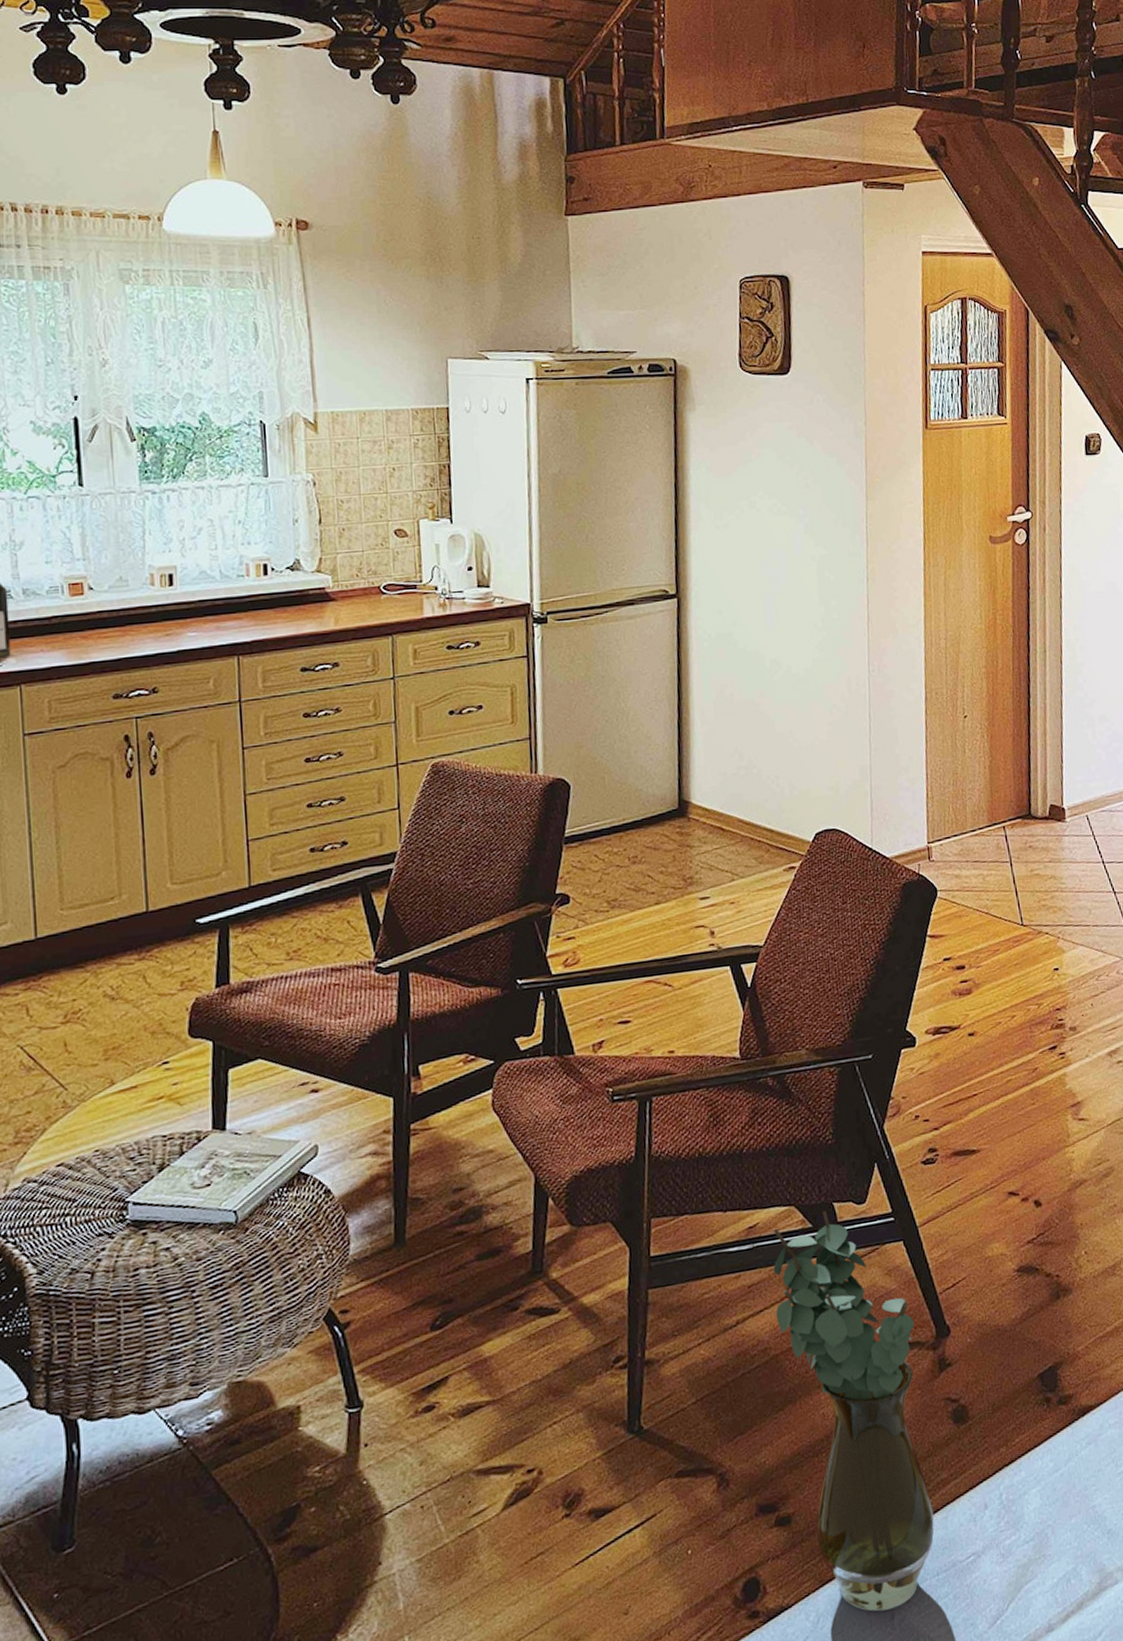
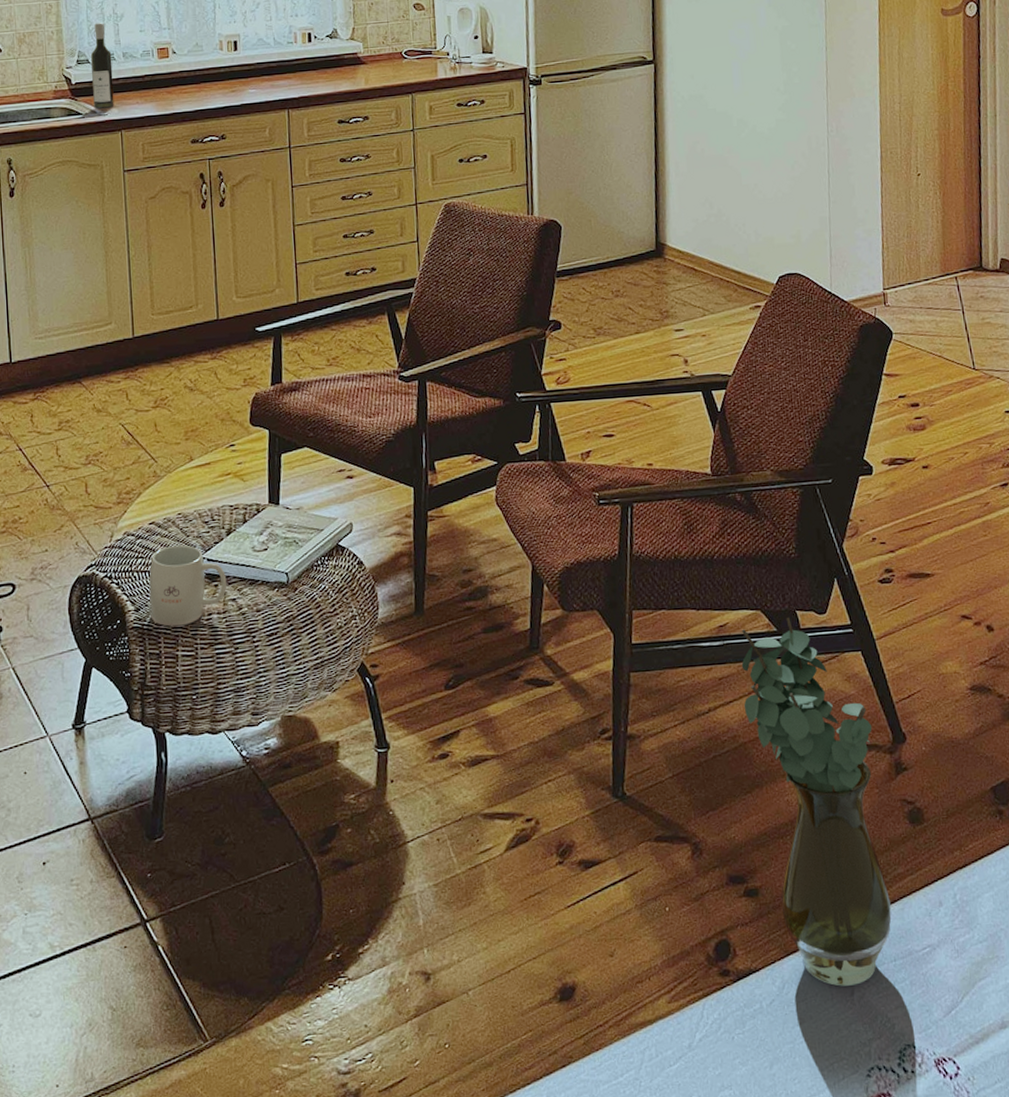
mug: none [56,1187,159,1290] -> present [149,545,227,627]

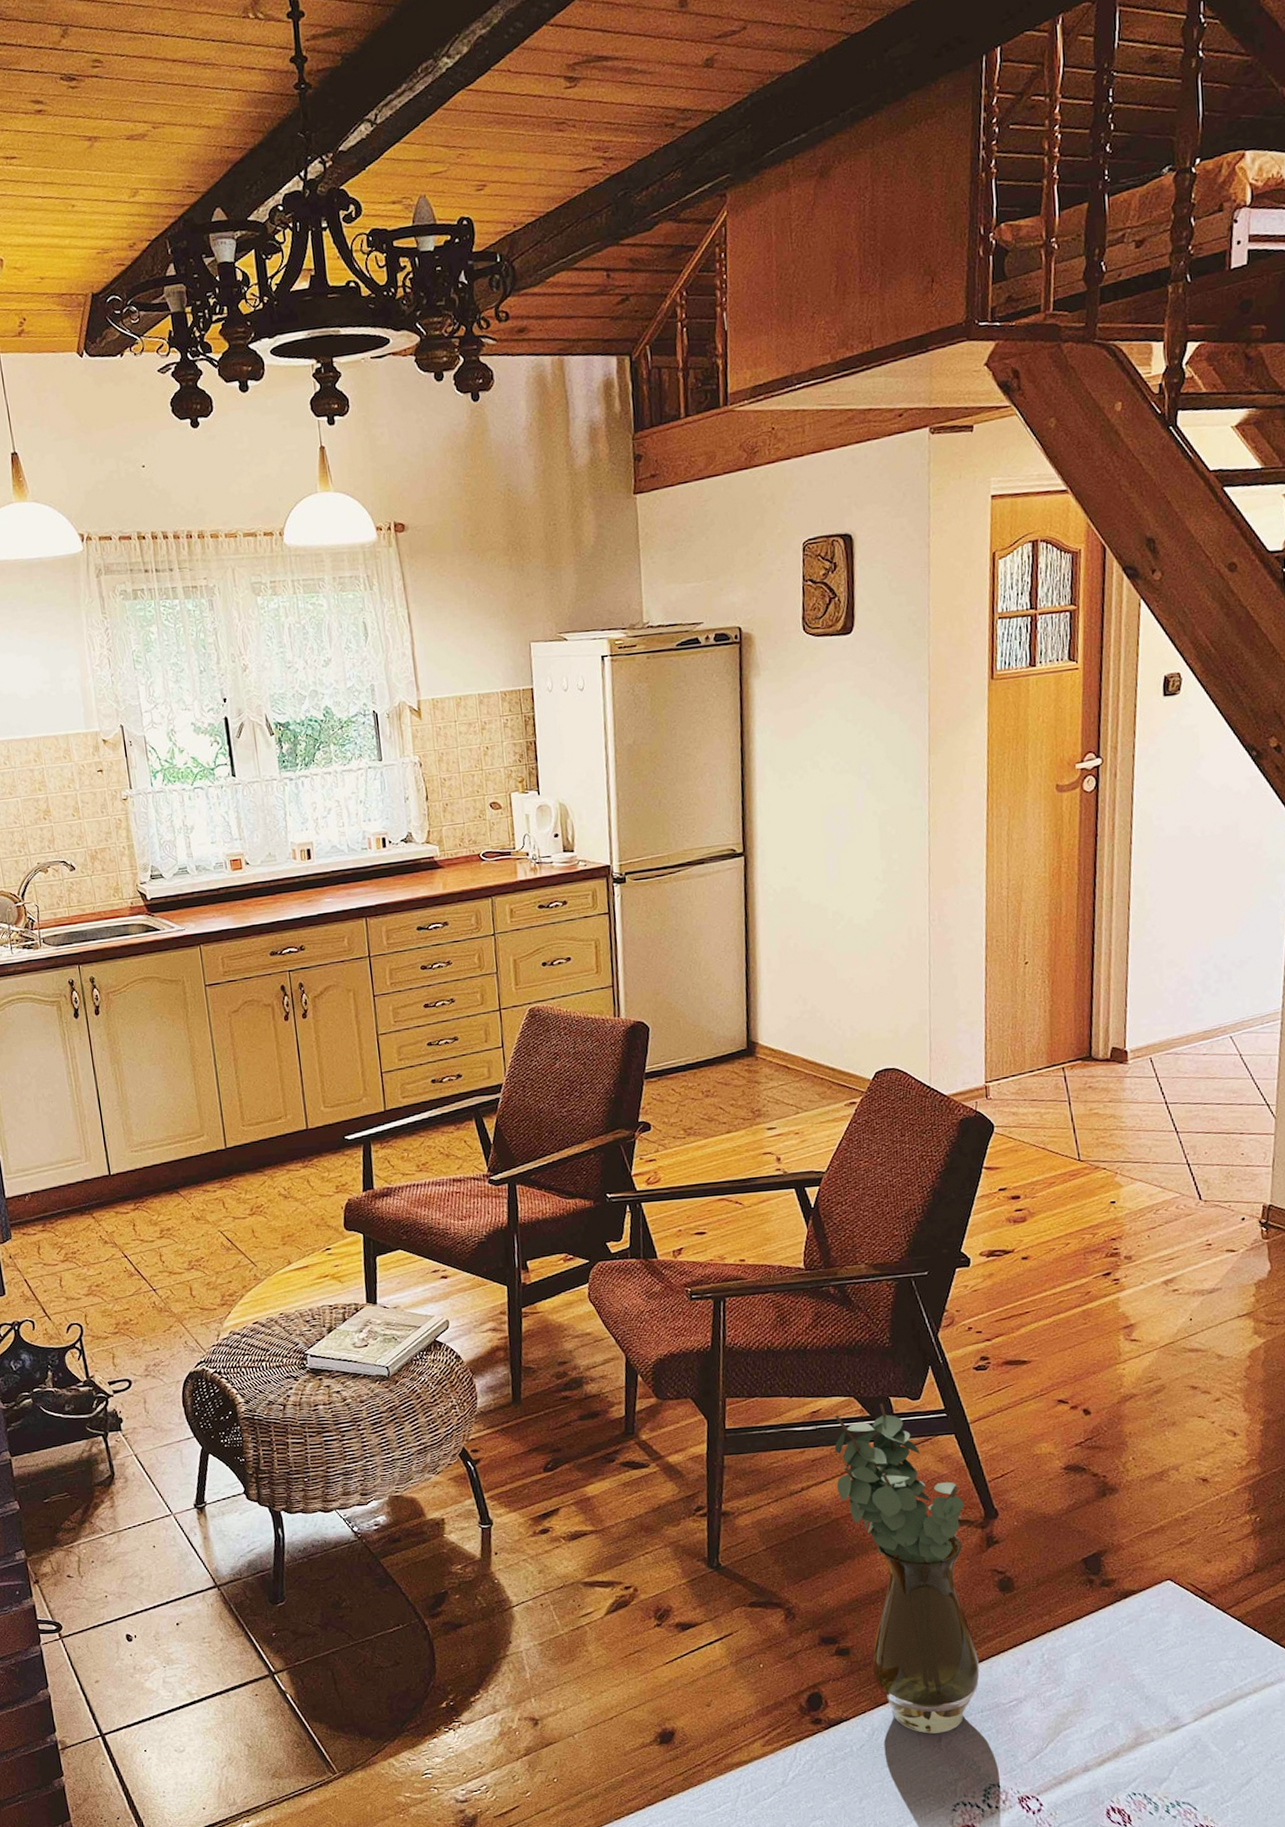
bottle: present [91,23,114,110] -> none [164,835,191,925]
mug: present [149,545,227,627] -> none [256,1342,331,1417]

